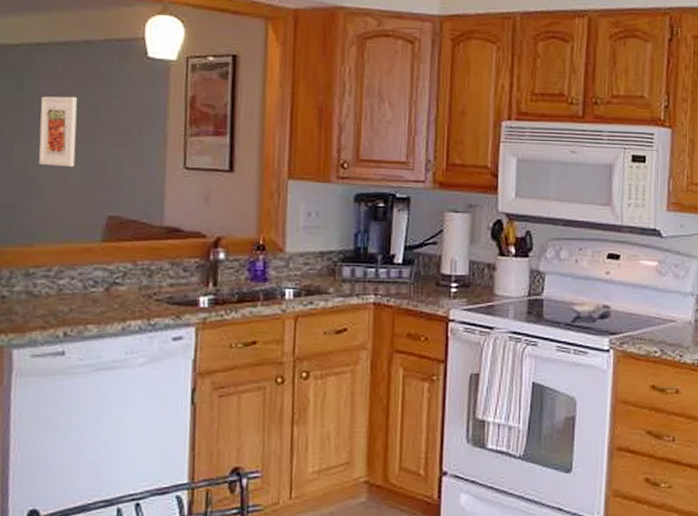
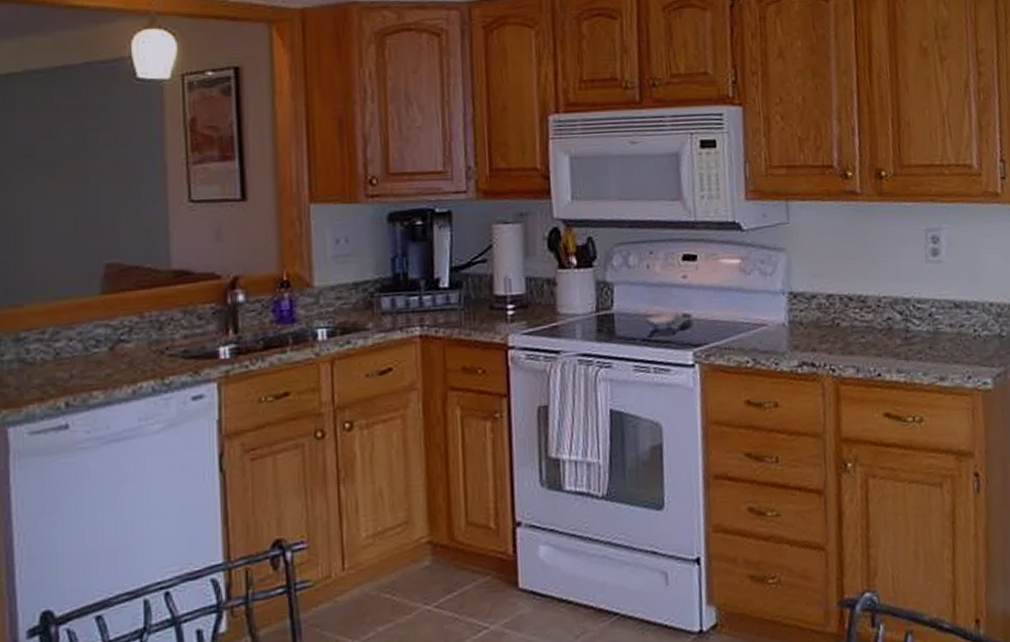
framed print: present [39,96,78,168] -> none [17,130,63,213]

